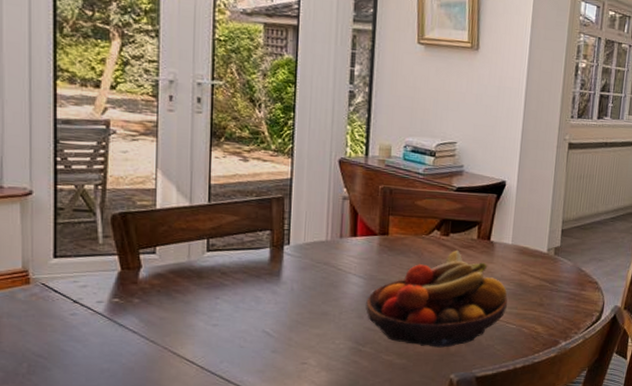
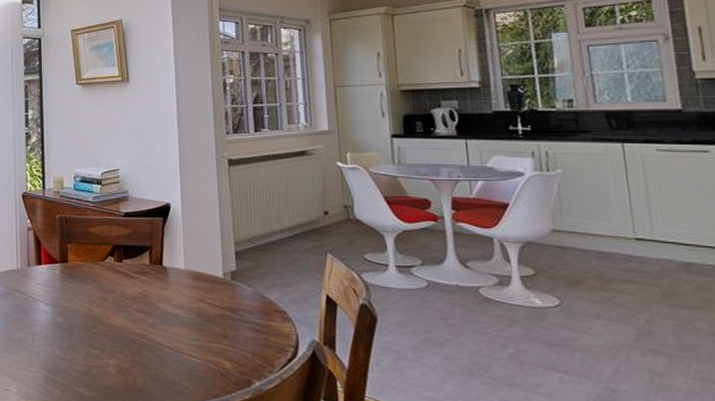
fruit bowl: present [366,249,508,348] -> none [54,276,190,381]

